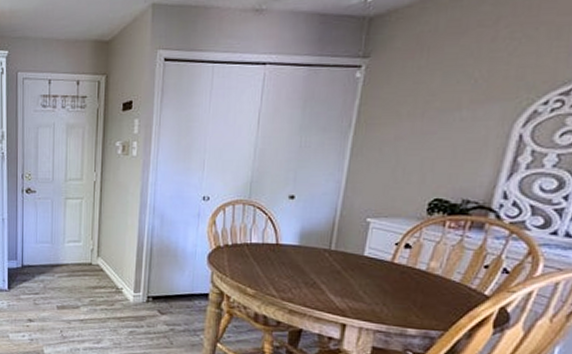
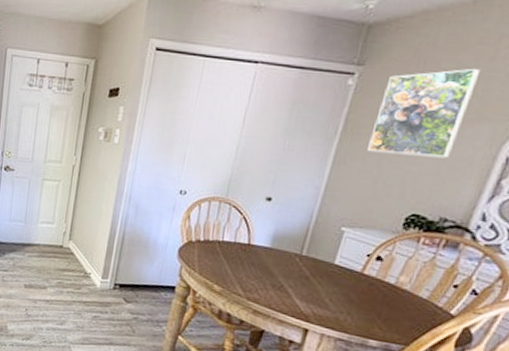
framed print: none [383,50,484,141] -> present [367,68,481,159]

